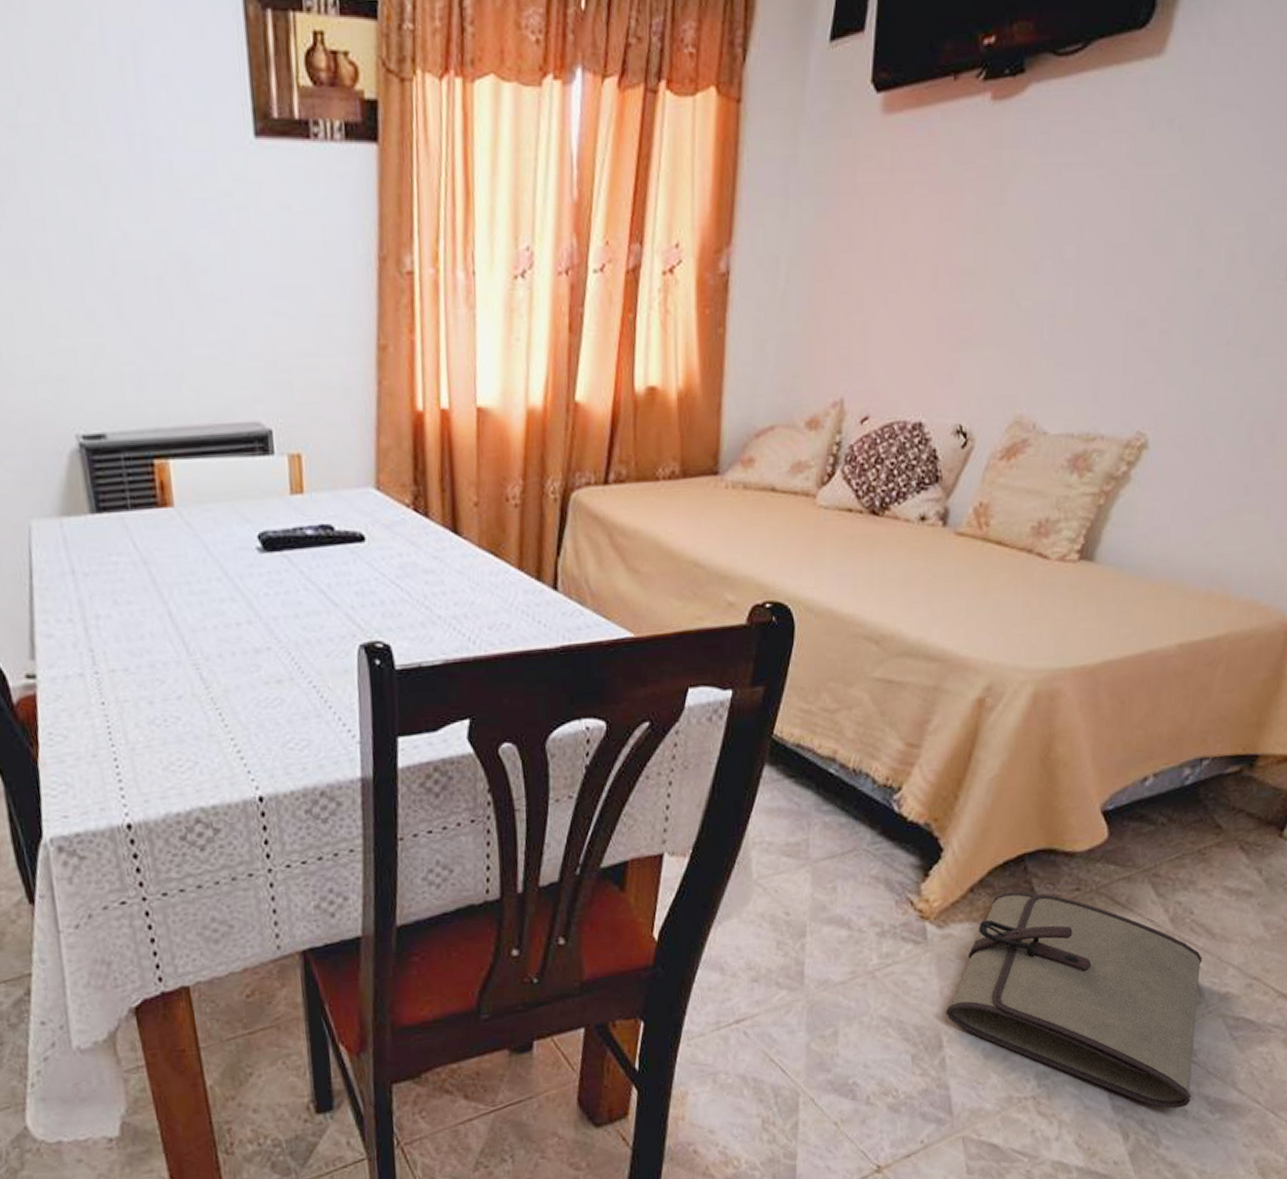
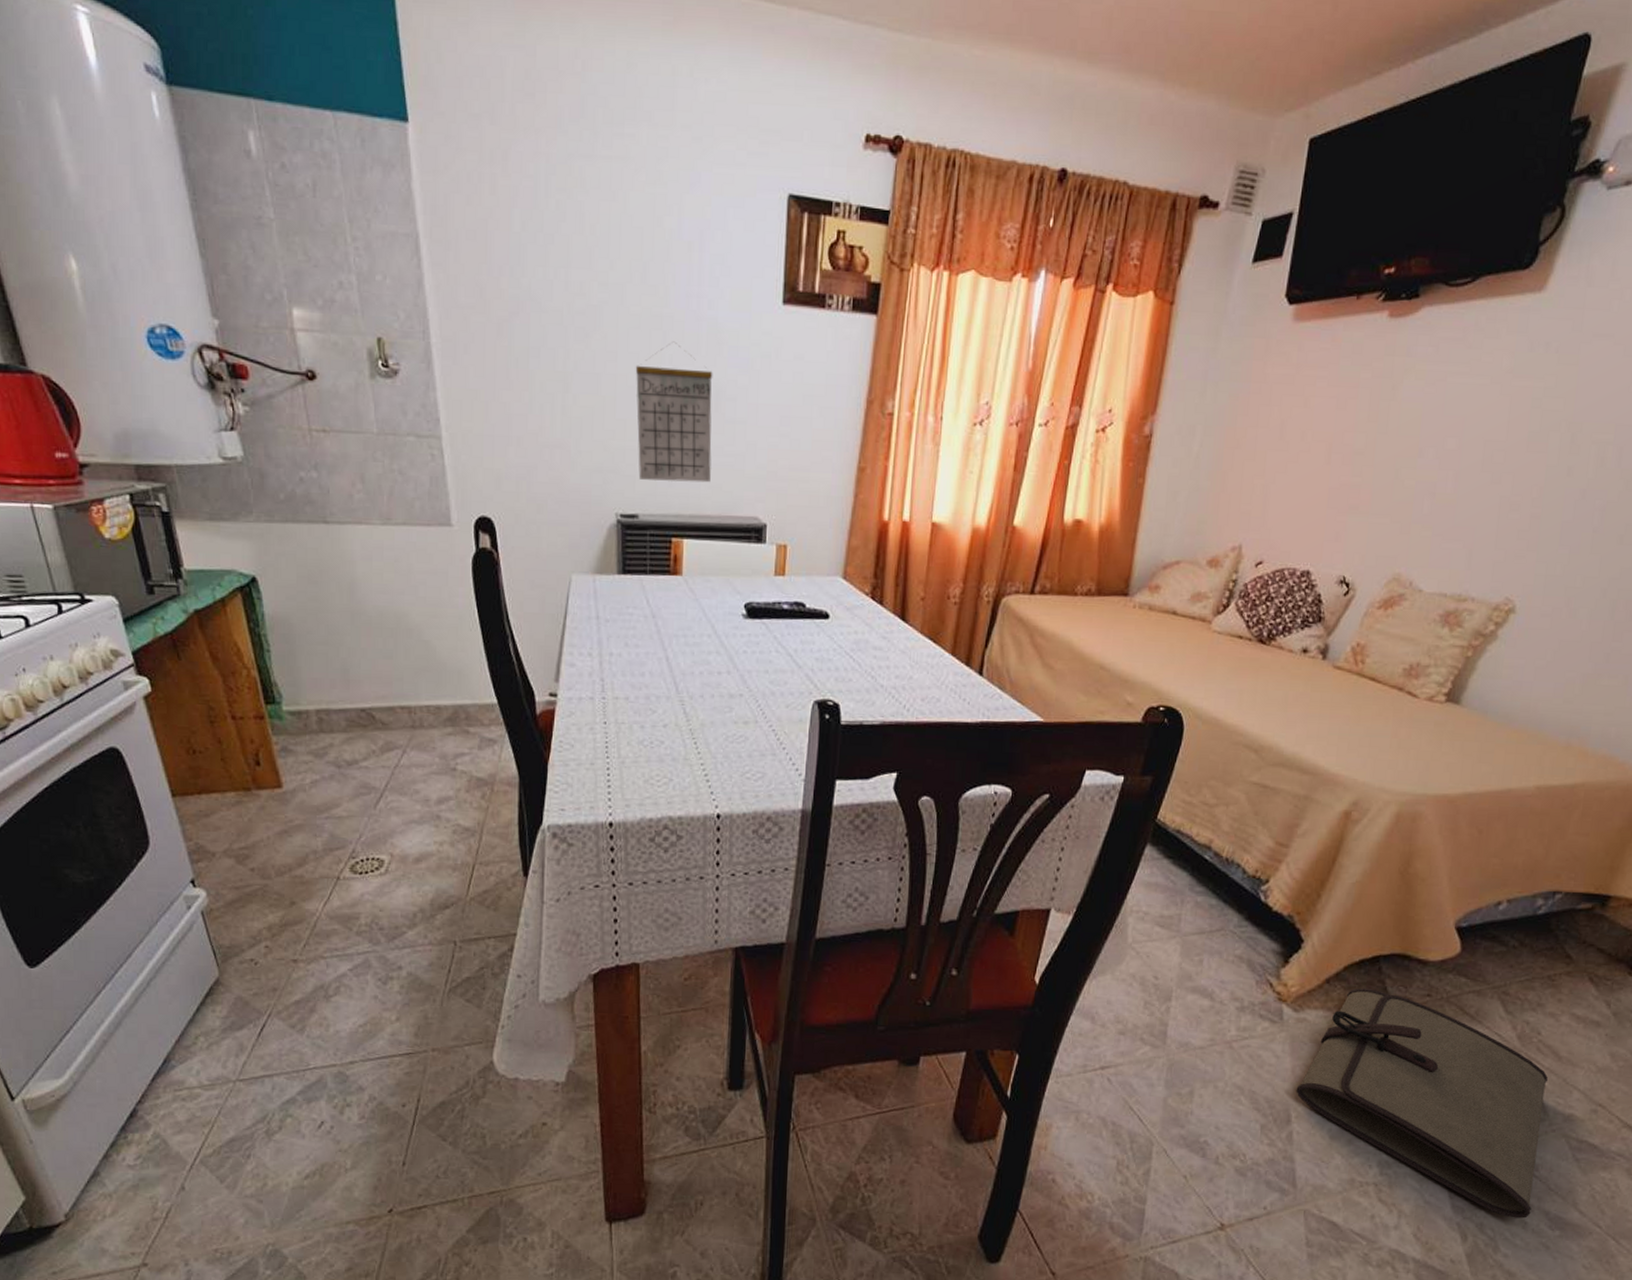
calendar: none [72,198,193,388] -> present [635,341,713,483]

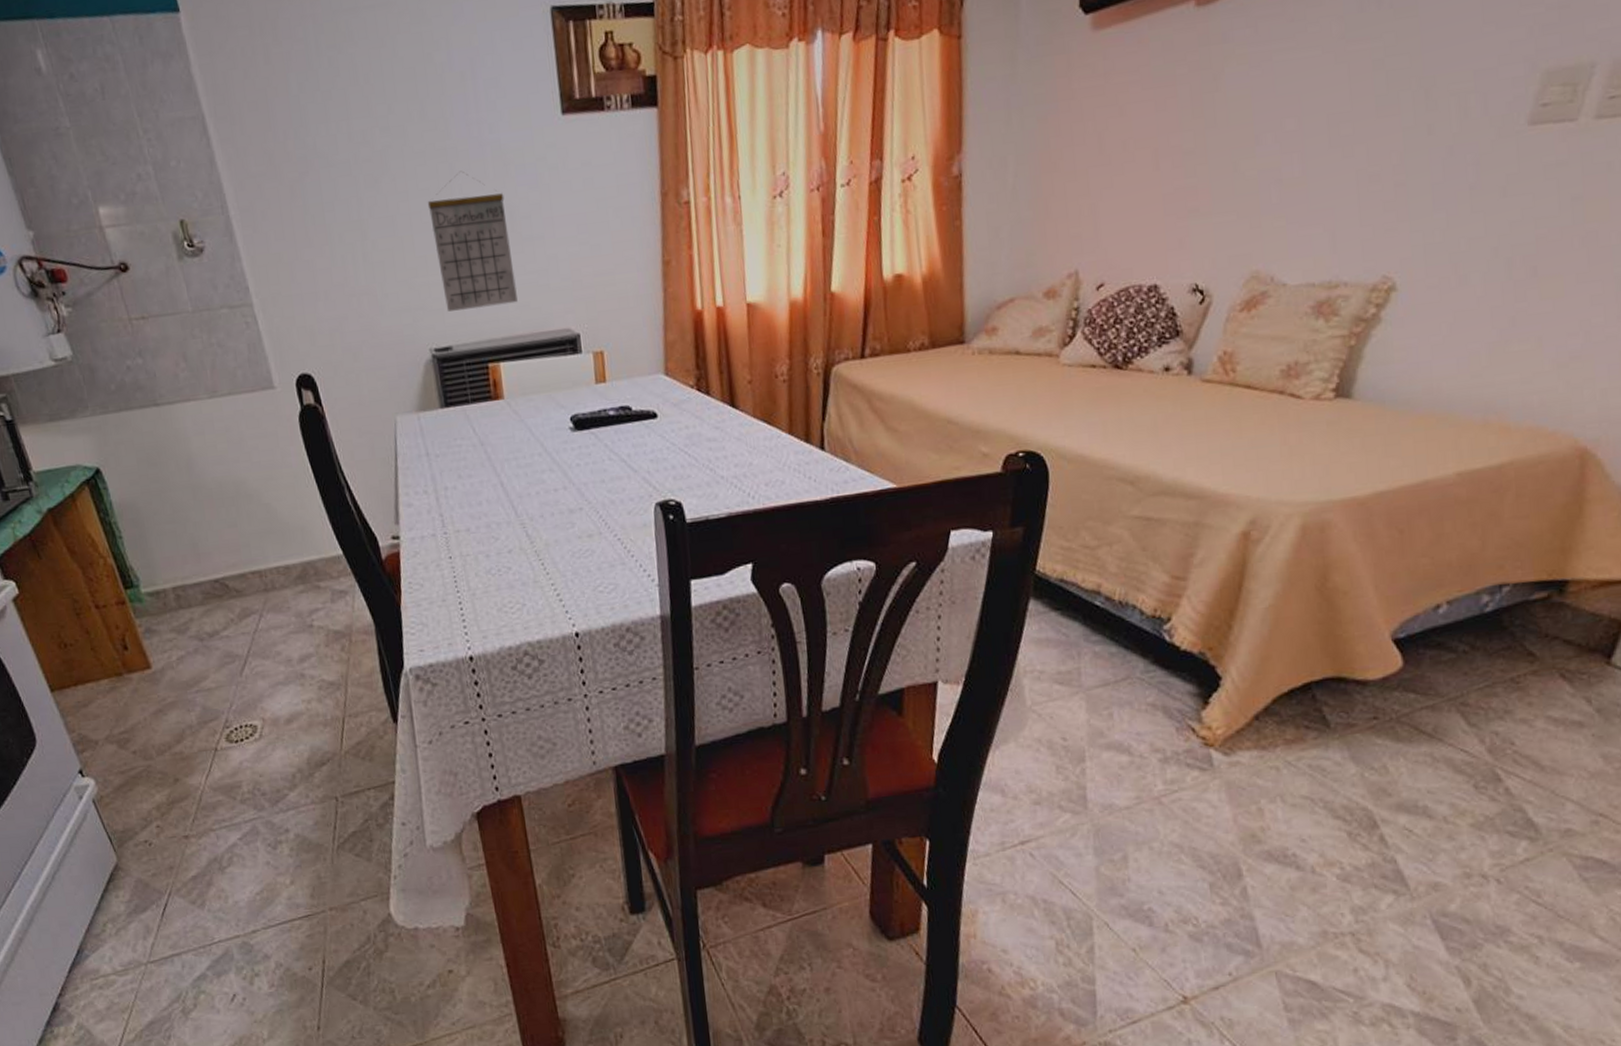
tool roll: present [1296,987,1548,1219] -> none [1242,719,1541,954]

